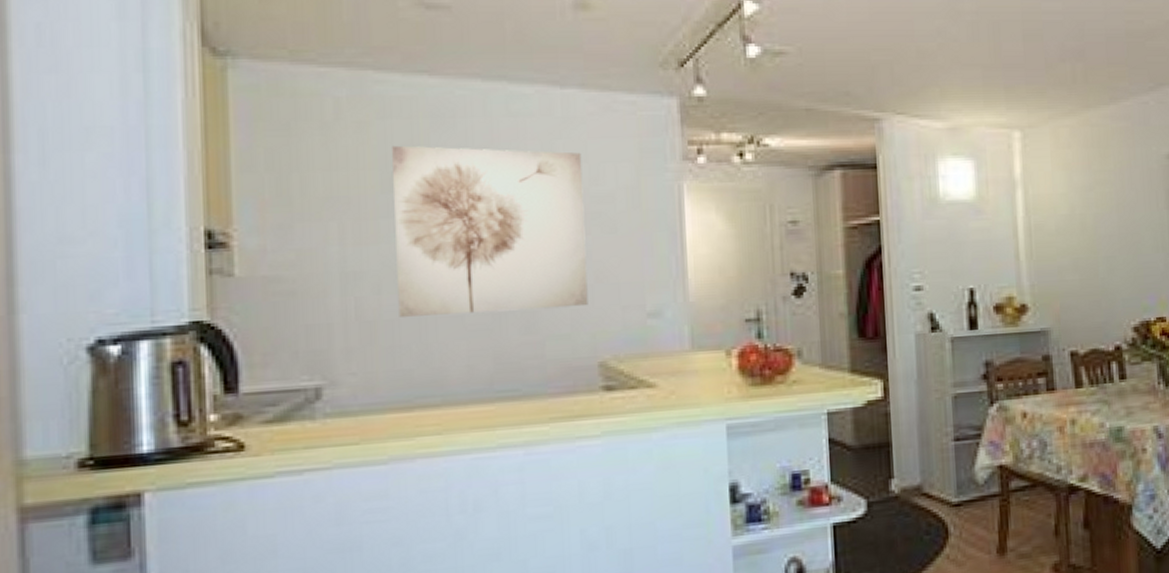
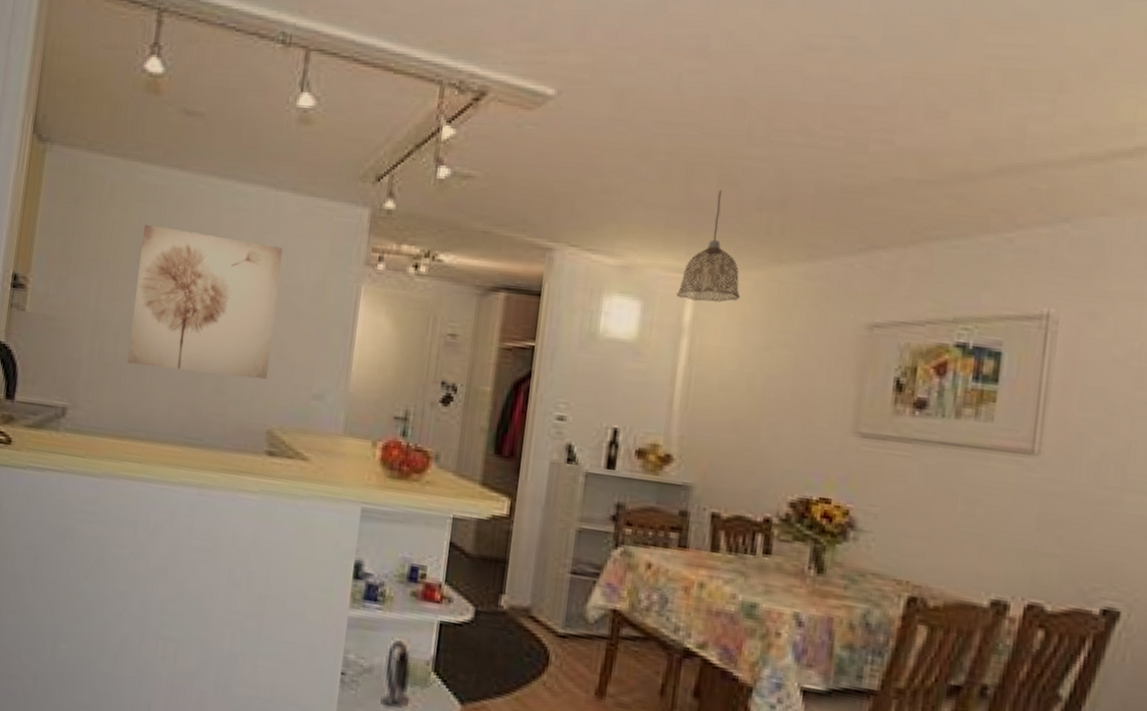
pendant lamp: none [1005,45,1061,154] -> present [677,190,741,302]

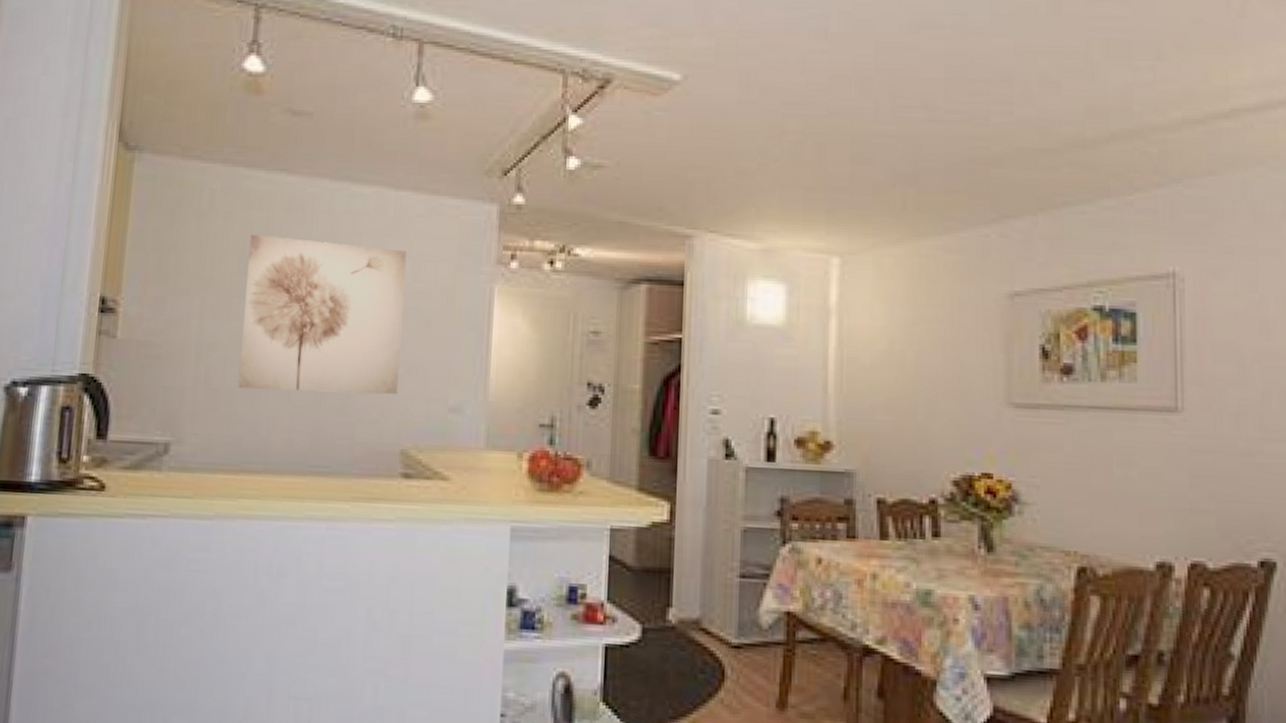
pendant lamp: present [677,190,741,302] -> none [821,168,884,281]

